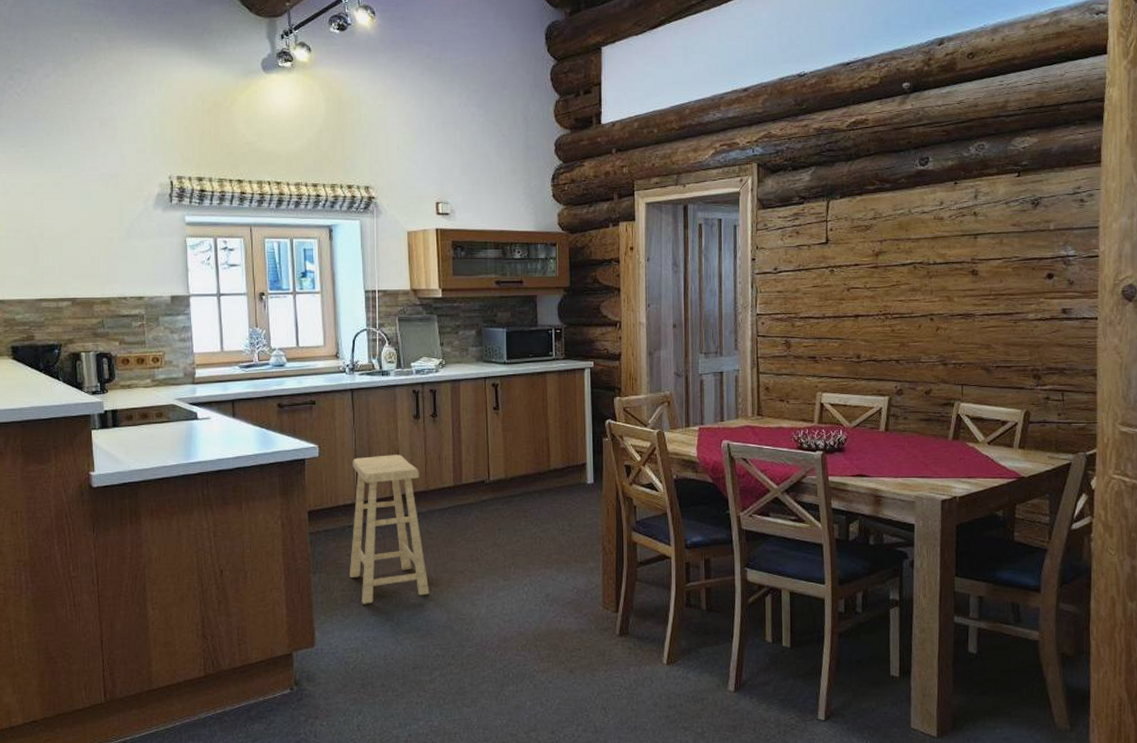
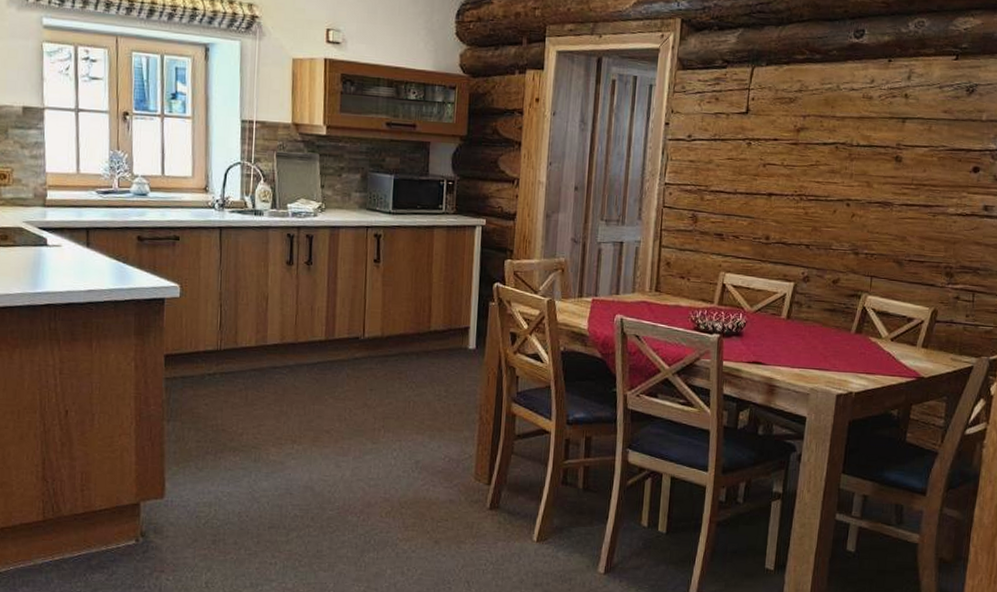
stool: present [350,454,430,604] -> none [207,301,292,458]

